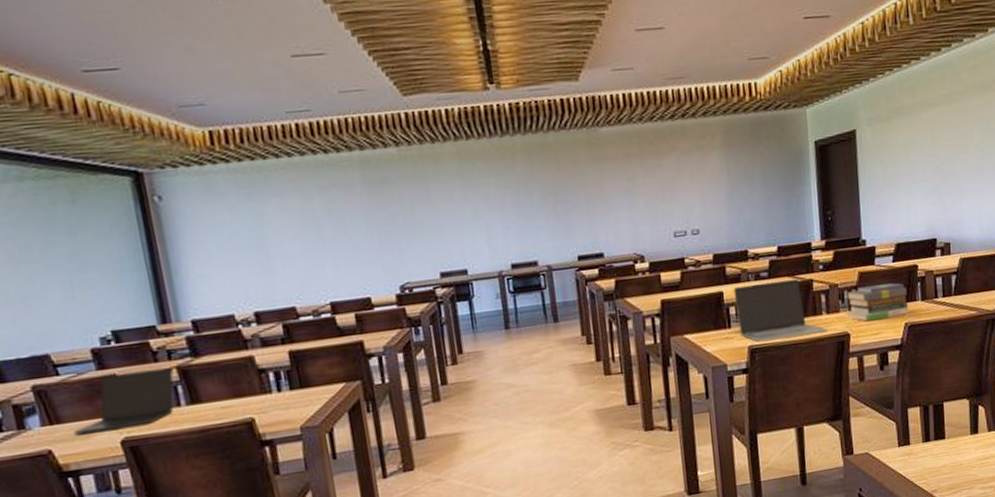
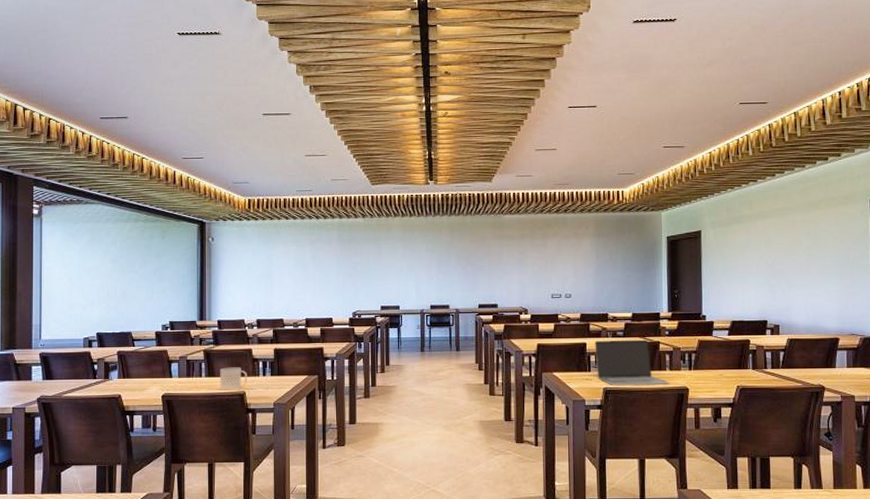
laptop: present [73,366,174,436] -> none [136,349,201,388]
mug: none [208,384,255,421] -> present [220,367,247,390]
books: present [846,283,909,322] -> none [686,352,741,380]

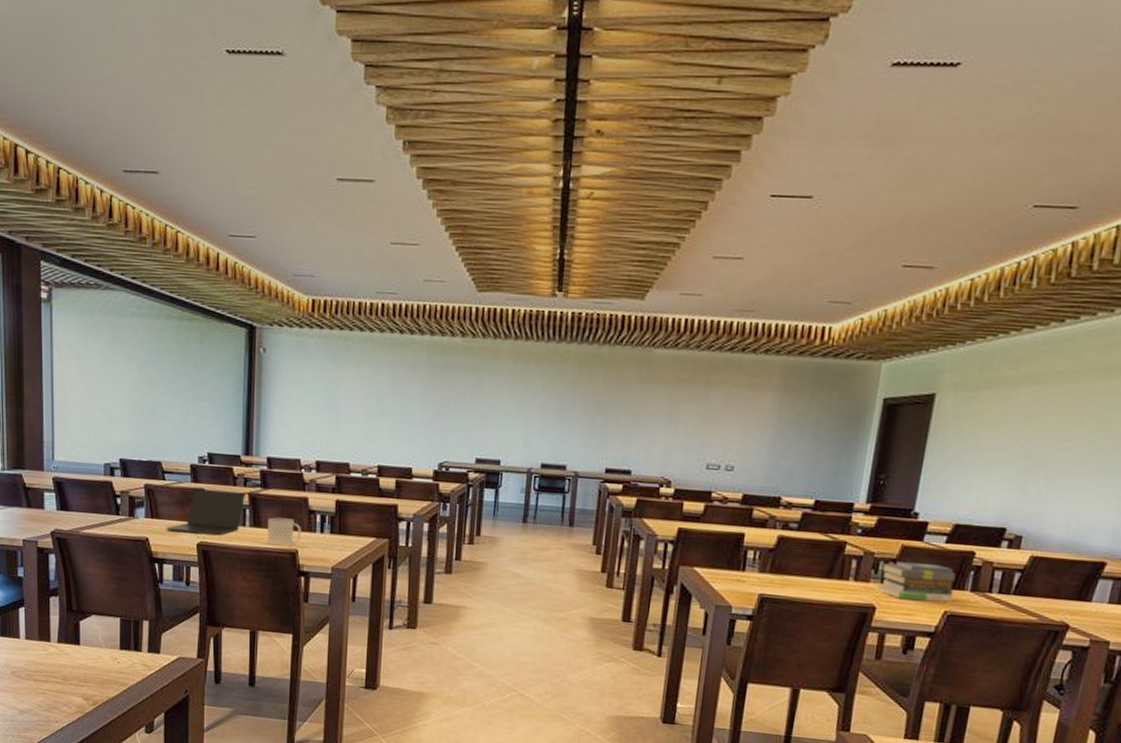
laptop: none [136,349,201,388] -> present [166,487,245,536]
laptop: present [595,339,669,386] -> none [753,531,850,599]
books: none [686,352,741,380] -> present [876,561,956,602]

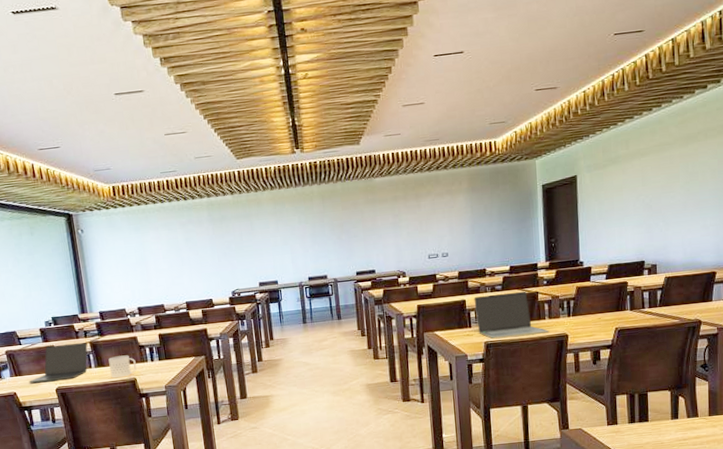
laptop: none [753,531,850,599] -> present [474,291,549,340]
books: present [876,561,956,602] -> none [565,296,619,326]

